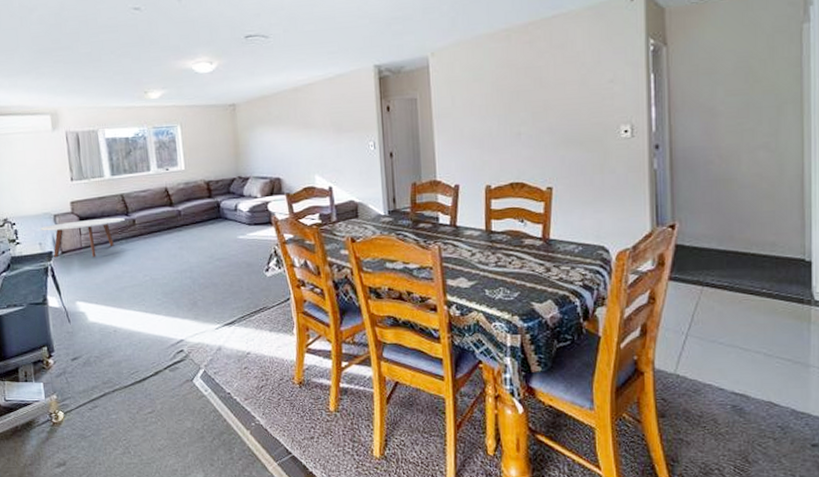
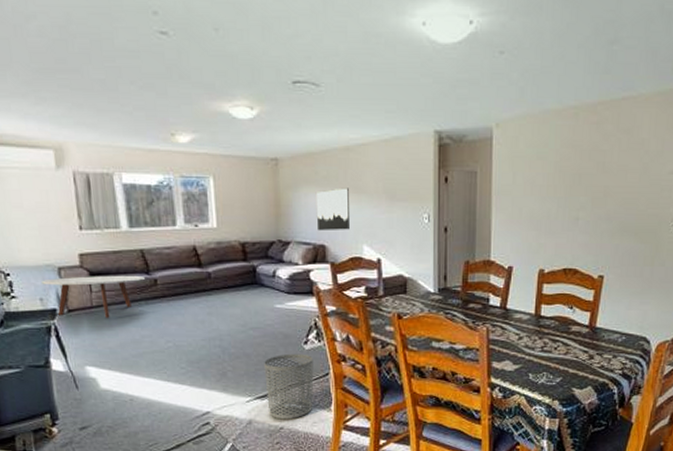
waste bin: none [230,280,277,344] -> present [264,353,314,418]
wall art: none [269,124,302,166] -> present [315,188,349,231]

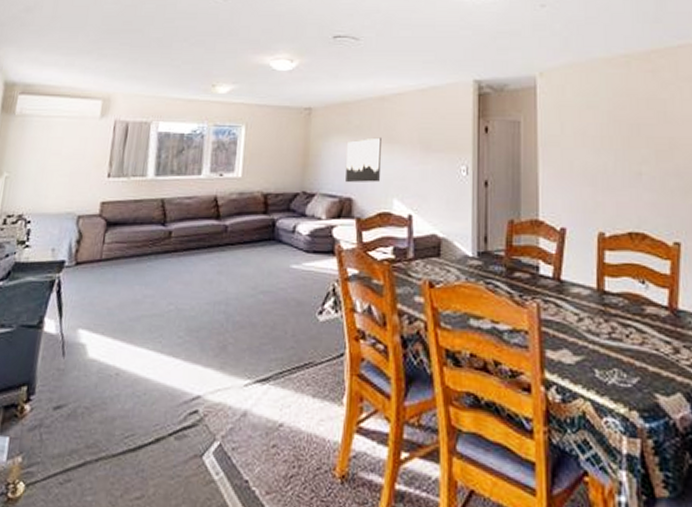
coffee table: present [42,275,145,318] -> none [58,225,160,273]
waste bin: present [264,353,314,418] -> none [268,325,328,413]

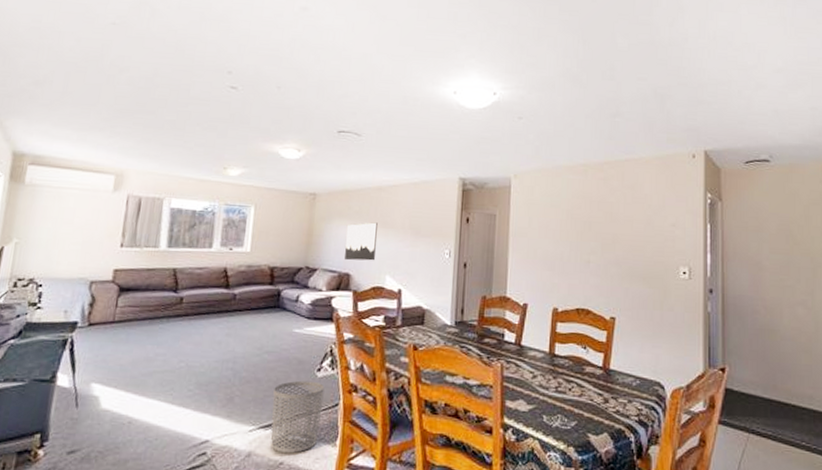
waste bin: none [268,325,328,413] -> present [270,380,325,453]

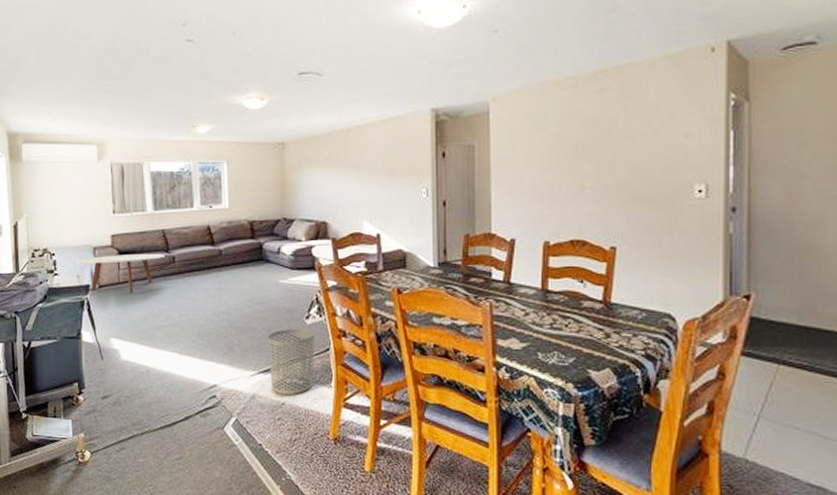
coffee table: none [71,291,172,334] -> present [80,253,164,293]
wall art: present [345,222,378,261] -> none [318,167,350,209]

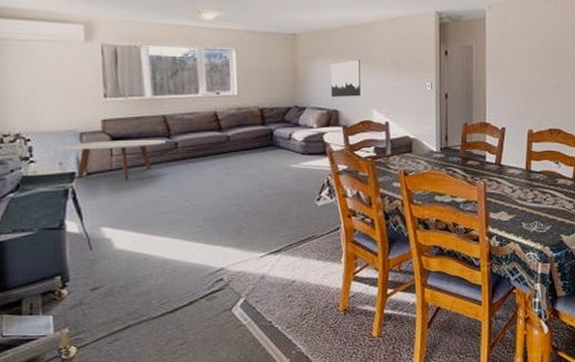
waste bin: present [268,328,315,394] -> none [278,210,326,272]
wall art: none [318,167,350,209] -> present [330,59,360,98]

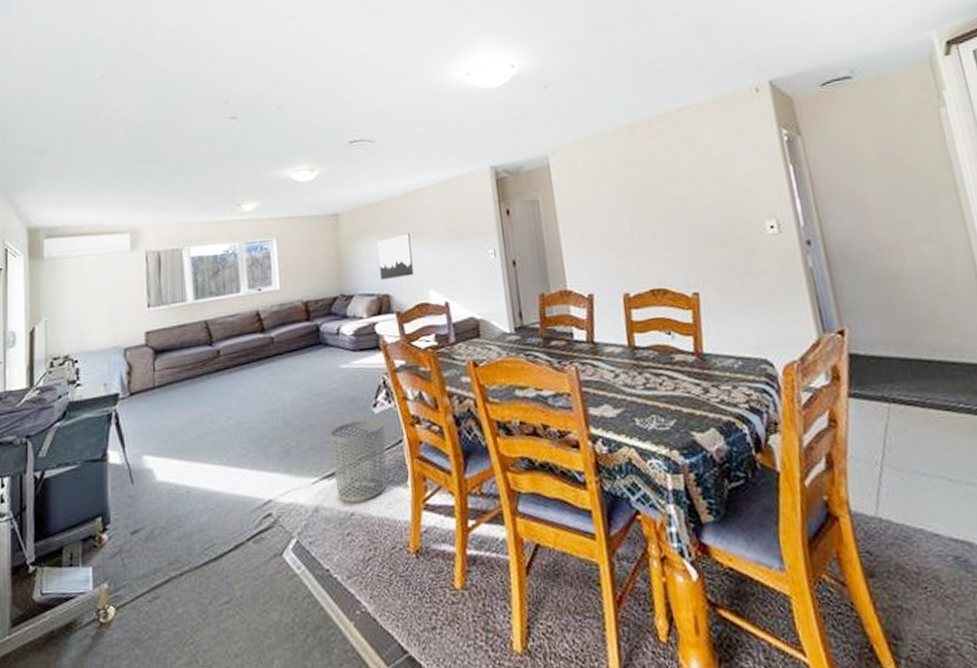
coffee table: present [62,139,166,180] -> none [107,348,208,401]
waste bin: none [278,210,326,272] -> present [330,418,388,502]

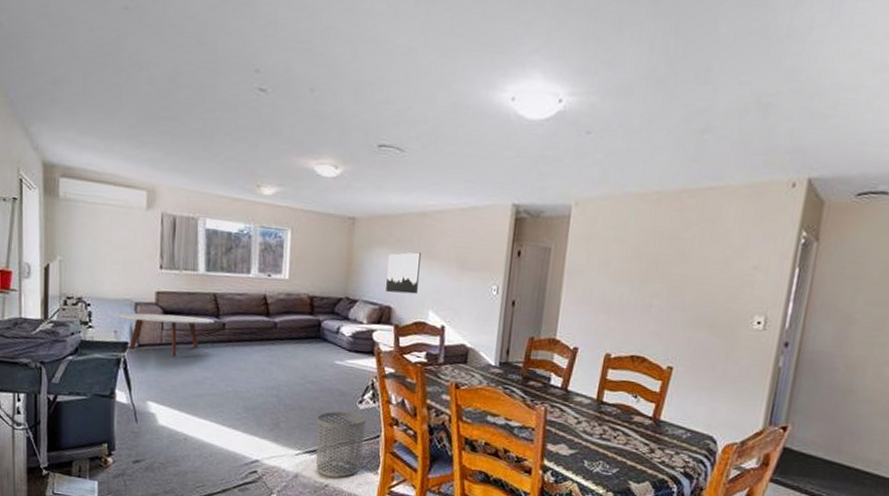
coffee table: none [107,348,208,401] -> present [118,313,214,357]

